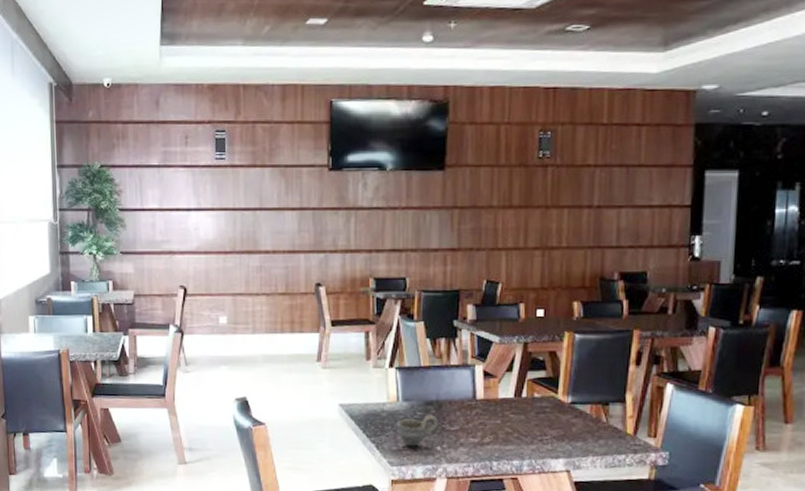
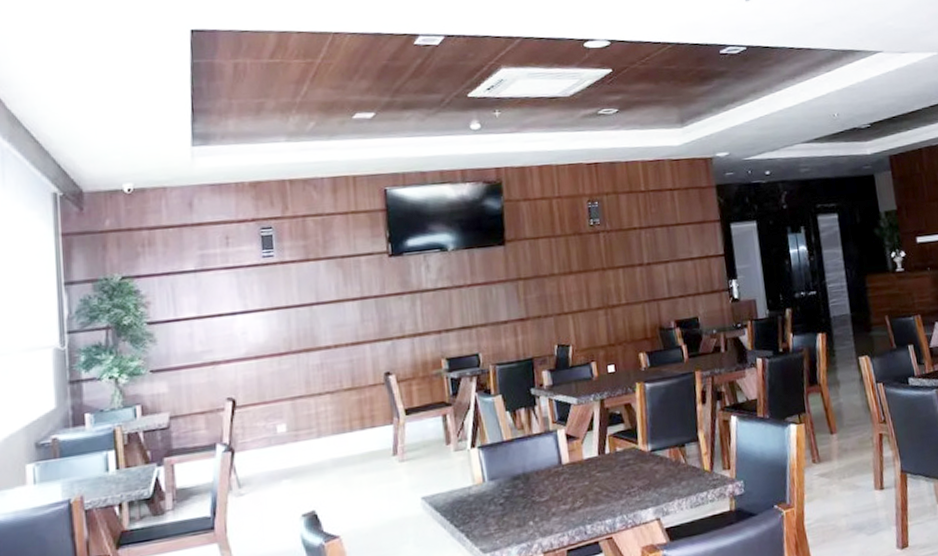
cup: present [398,414,438,447] -> none [486,489,527,528]

